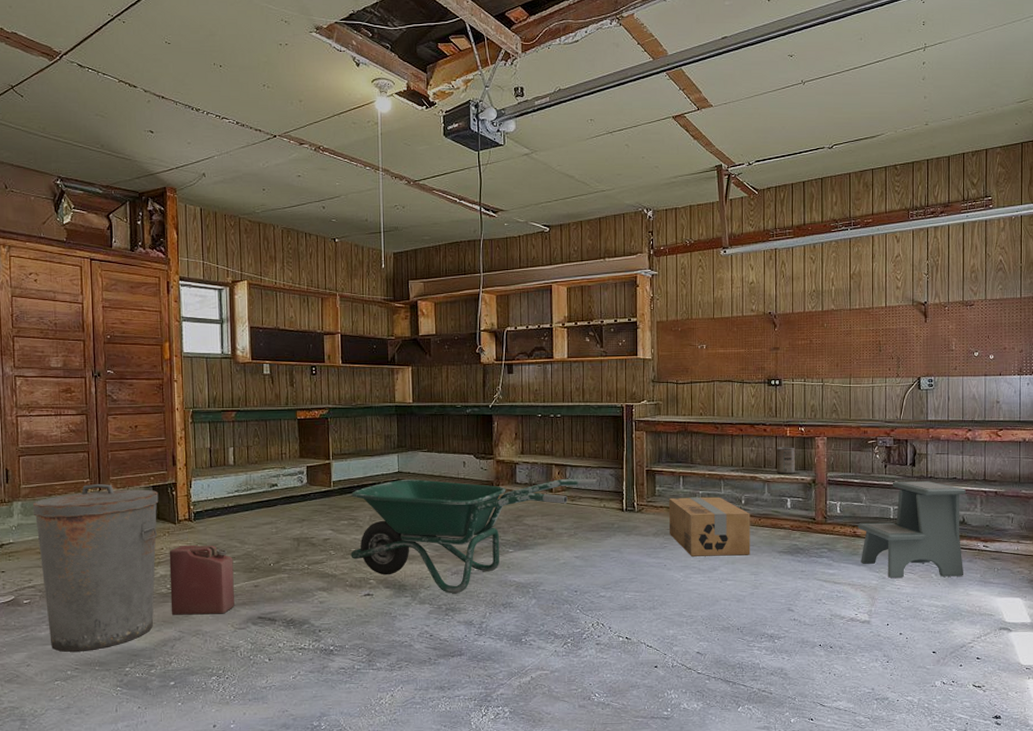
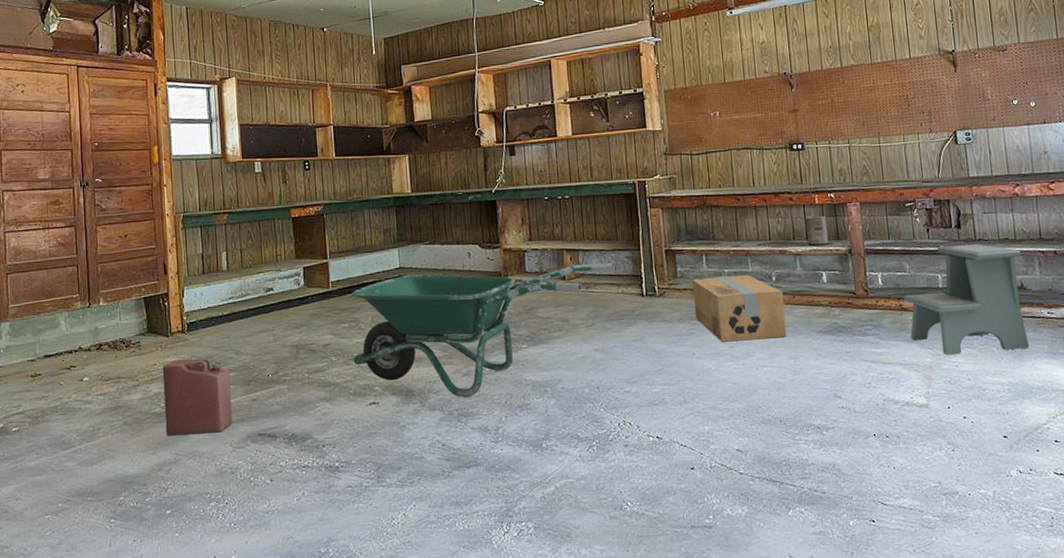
trash can: present [32,484,159,652] -> none [21,298,151,483]

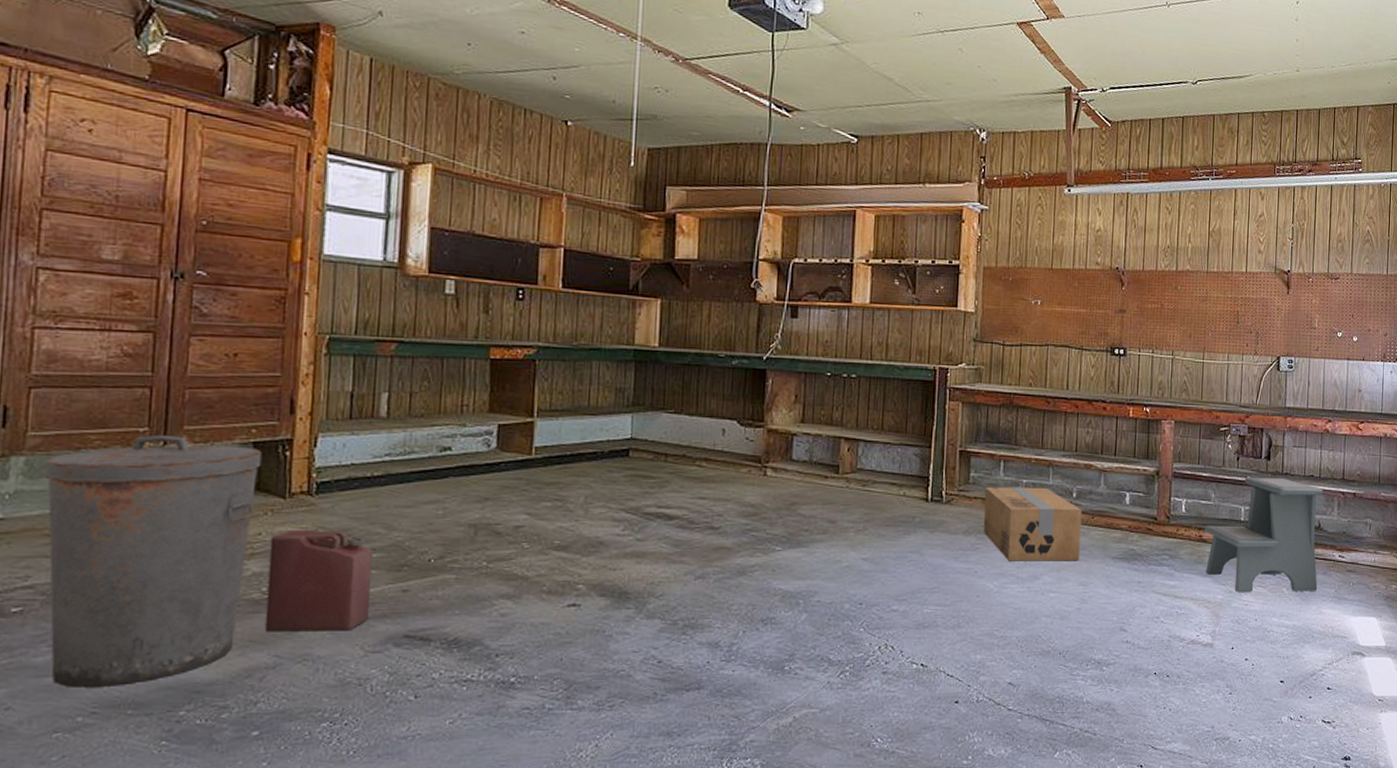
trash can: none [21,298,151,483] -> present [44,435,262,688]
wheelbarrow: present [351,262,614,398] -> none [552,449,898,606]
paint can: present [806,215,828,246] -> none [1115,430,1138,463]

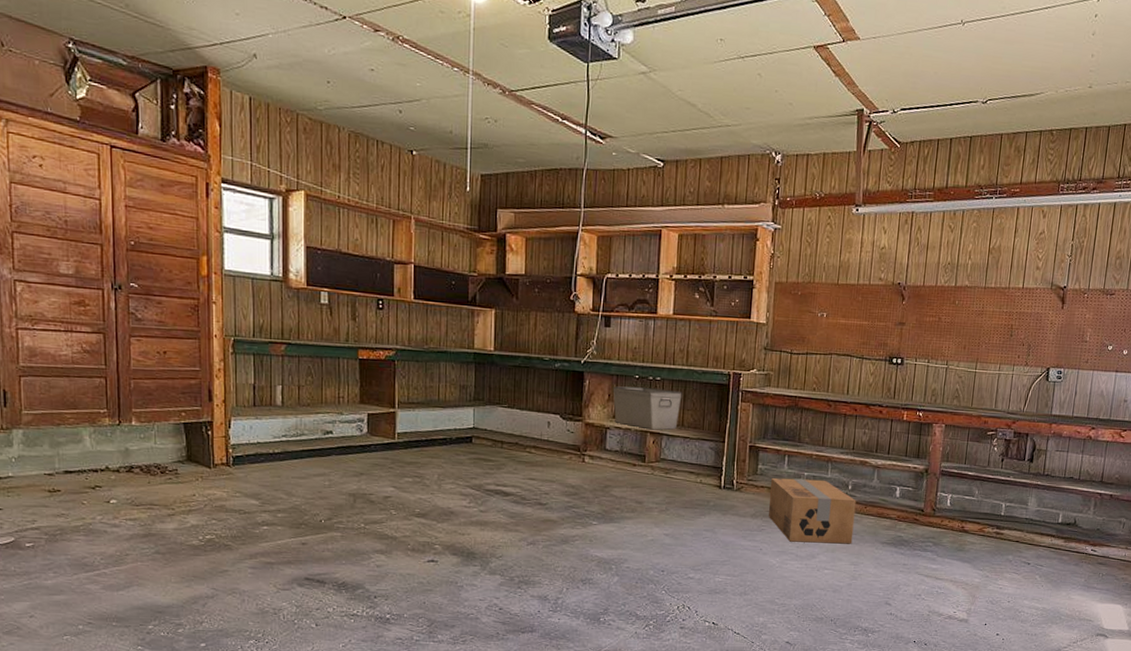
trash can: present [44,435,262,688] -> none [36,415,191,605]
jerry can: present [264,530,372,632] -> none [202,493,278,572]
storage bin: none [800,385,882,436] -> present [612,386,682,430]
step stool: present [1204,478,1323,592] -> none [965,477,1081,580]

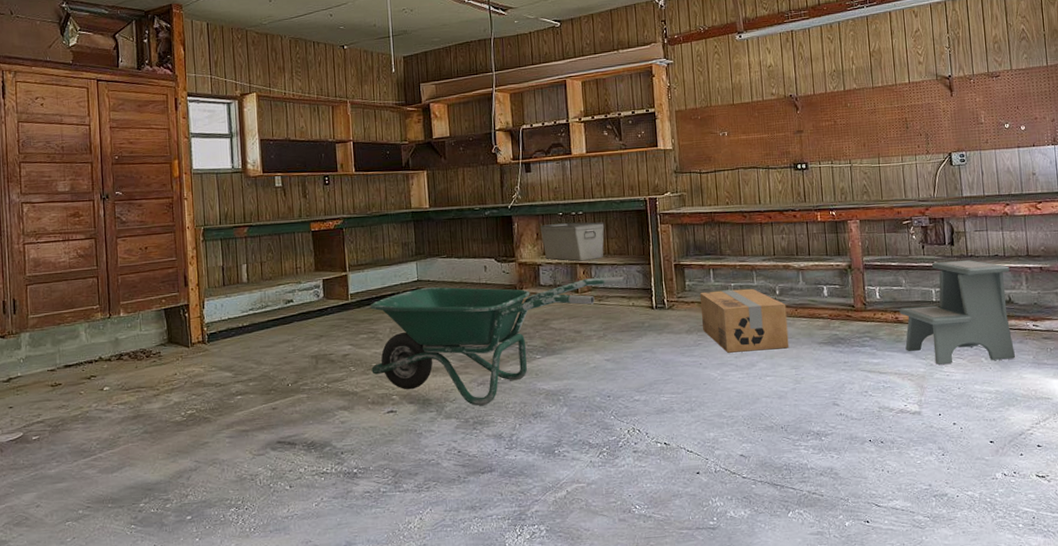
wheelbarrow: none [414,436,696,566] -> present [370,276,625,406]
step stool: none [965,477,1081,580] -> present [899,260,1015,365]

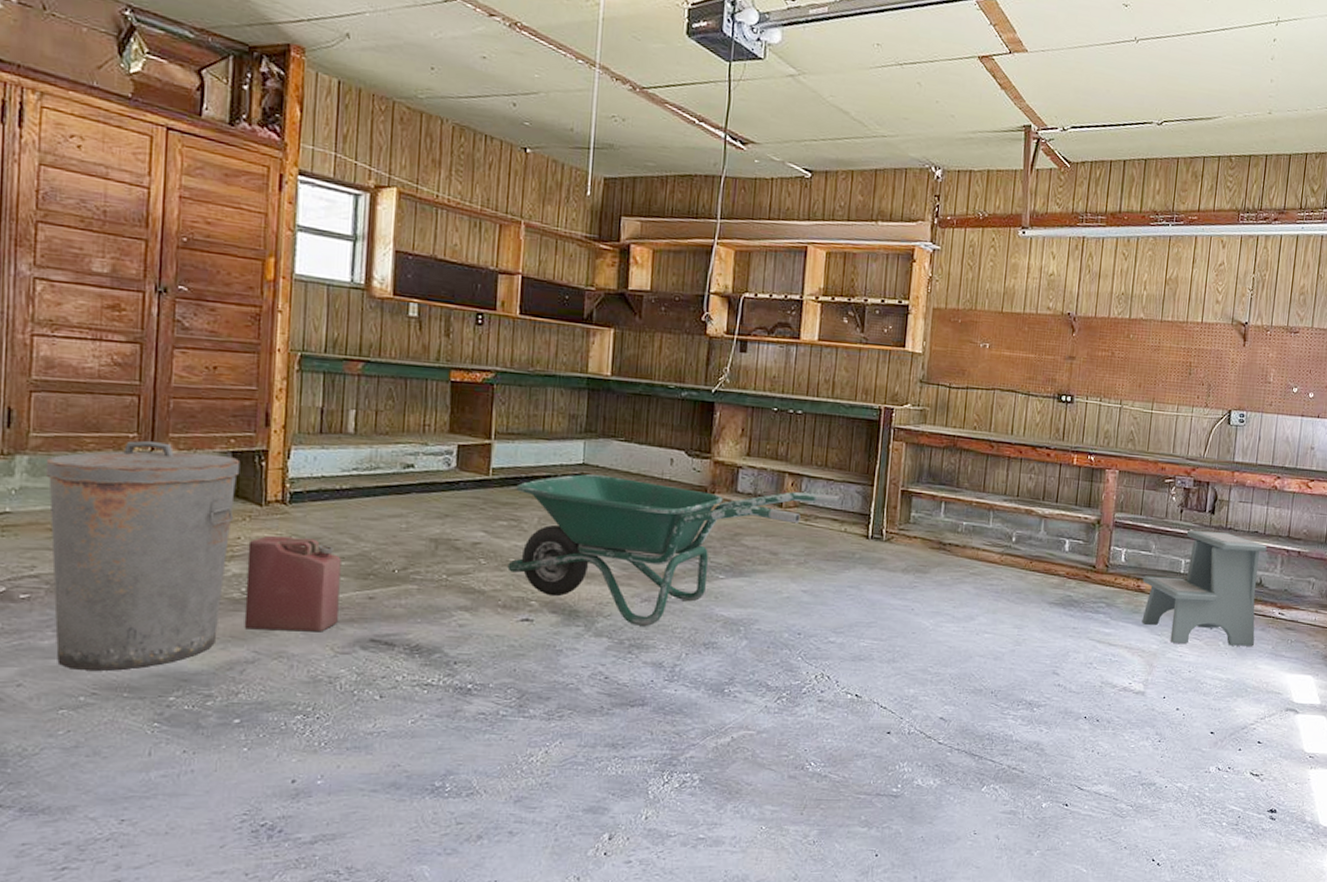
trash can: none [41,309,171,490] -> present [45,440,241,671]
jerry can: none [182,367,252,444] -> present [244,536,341,632]
storage bin: present [540,222,605,262] -> none [747,419,827,471]
cardboard box: present [699,288,789,353] -> none [922,527,1021,605]

